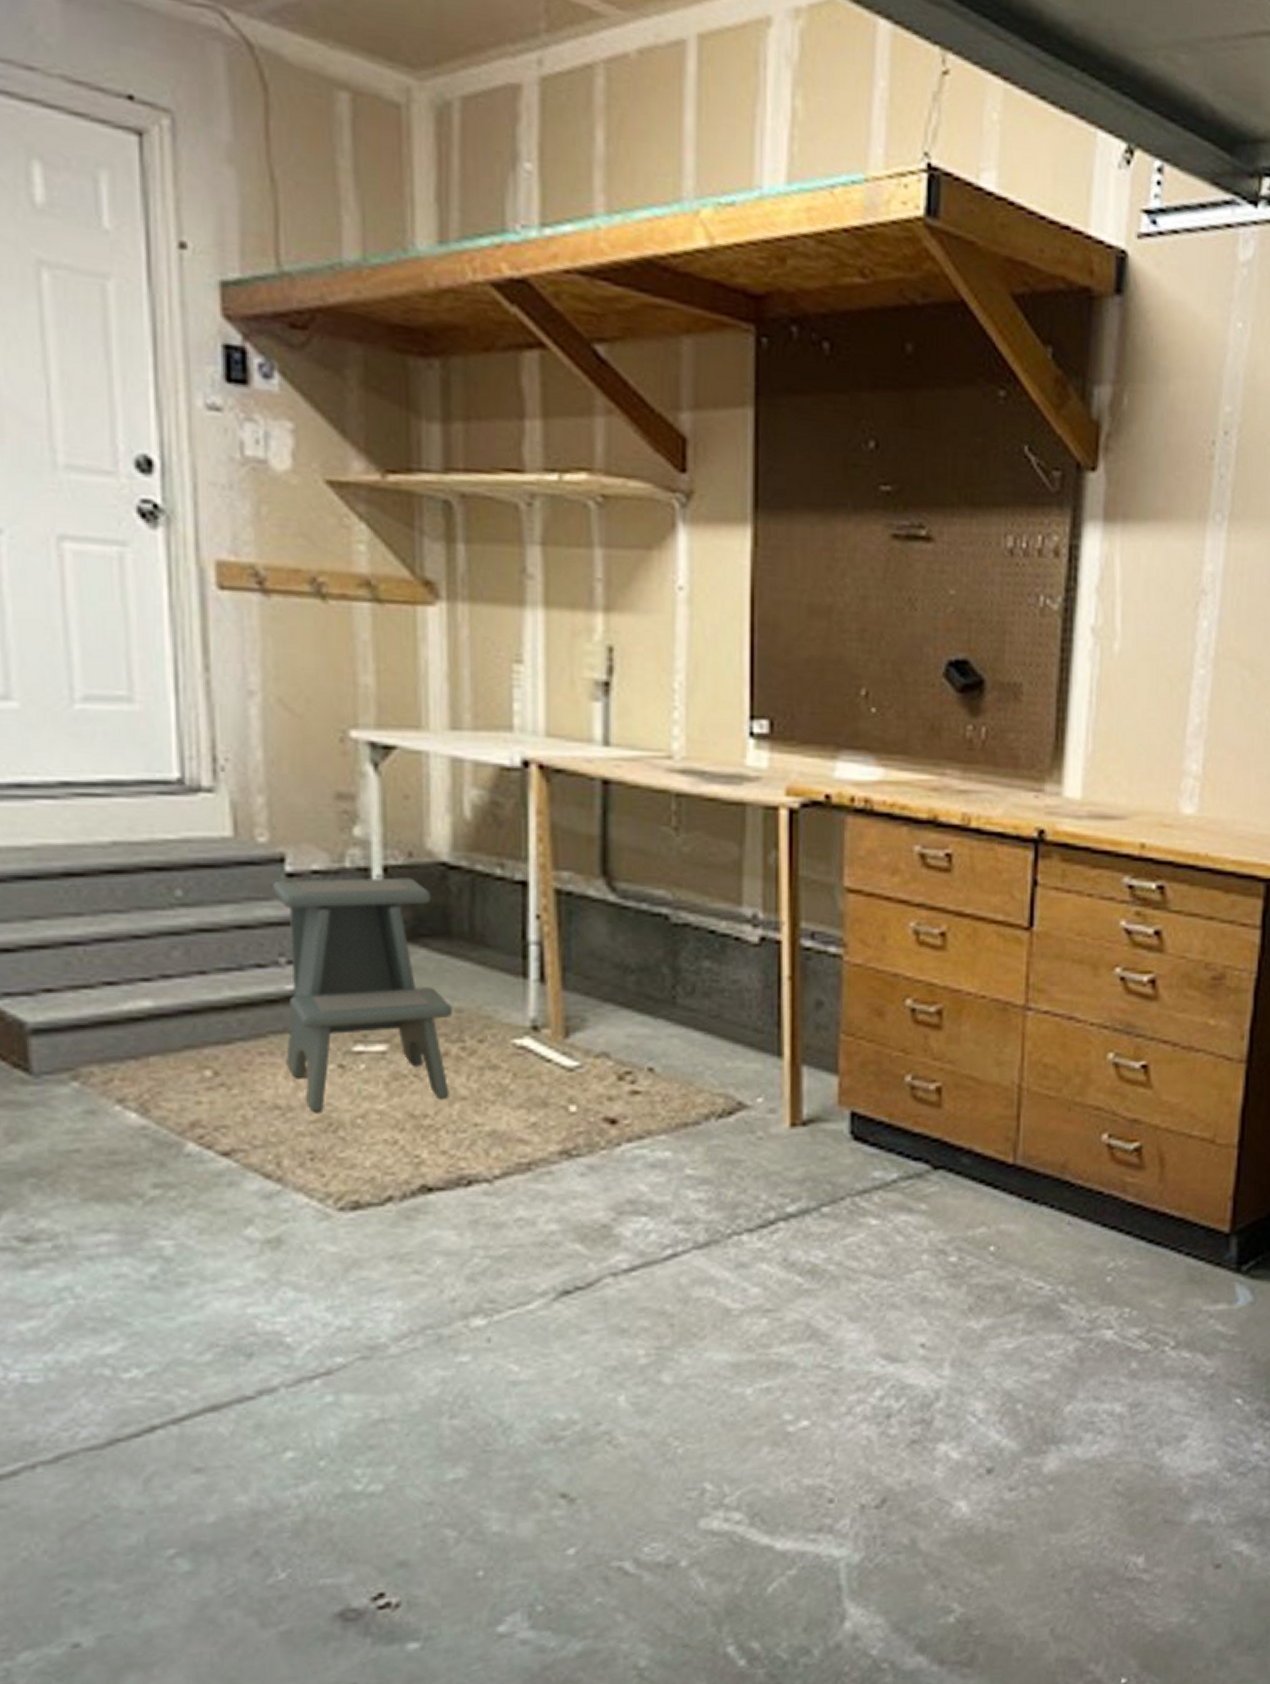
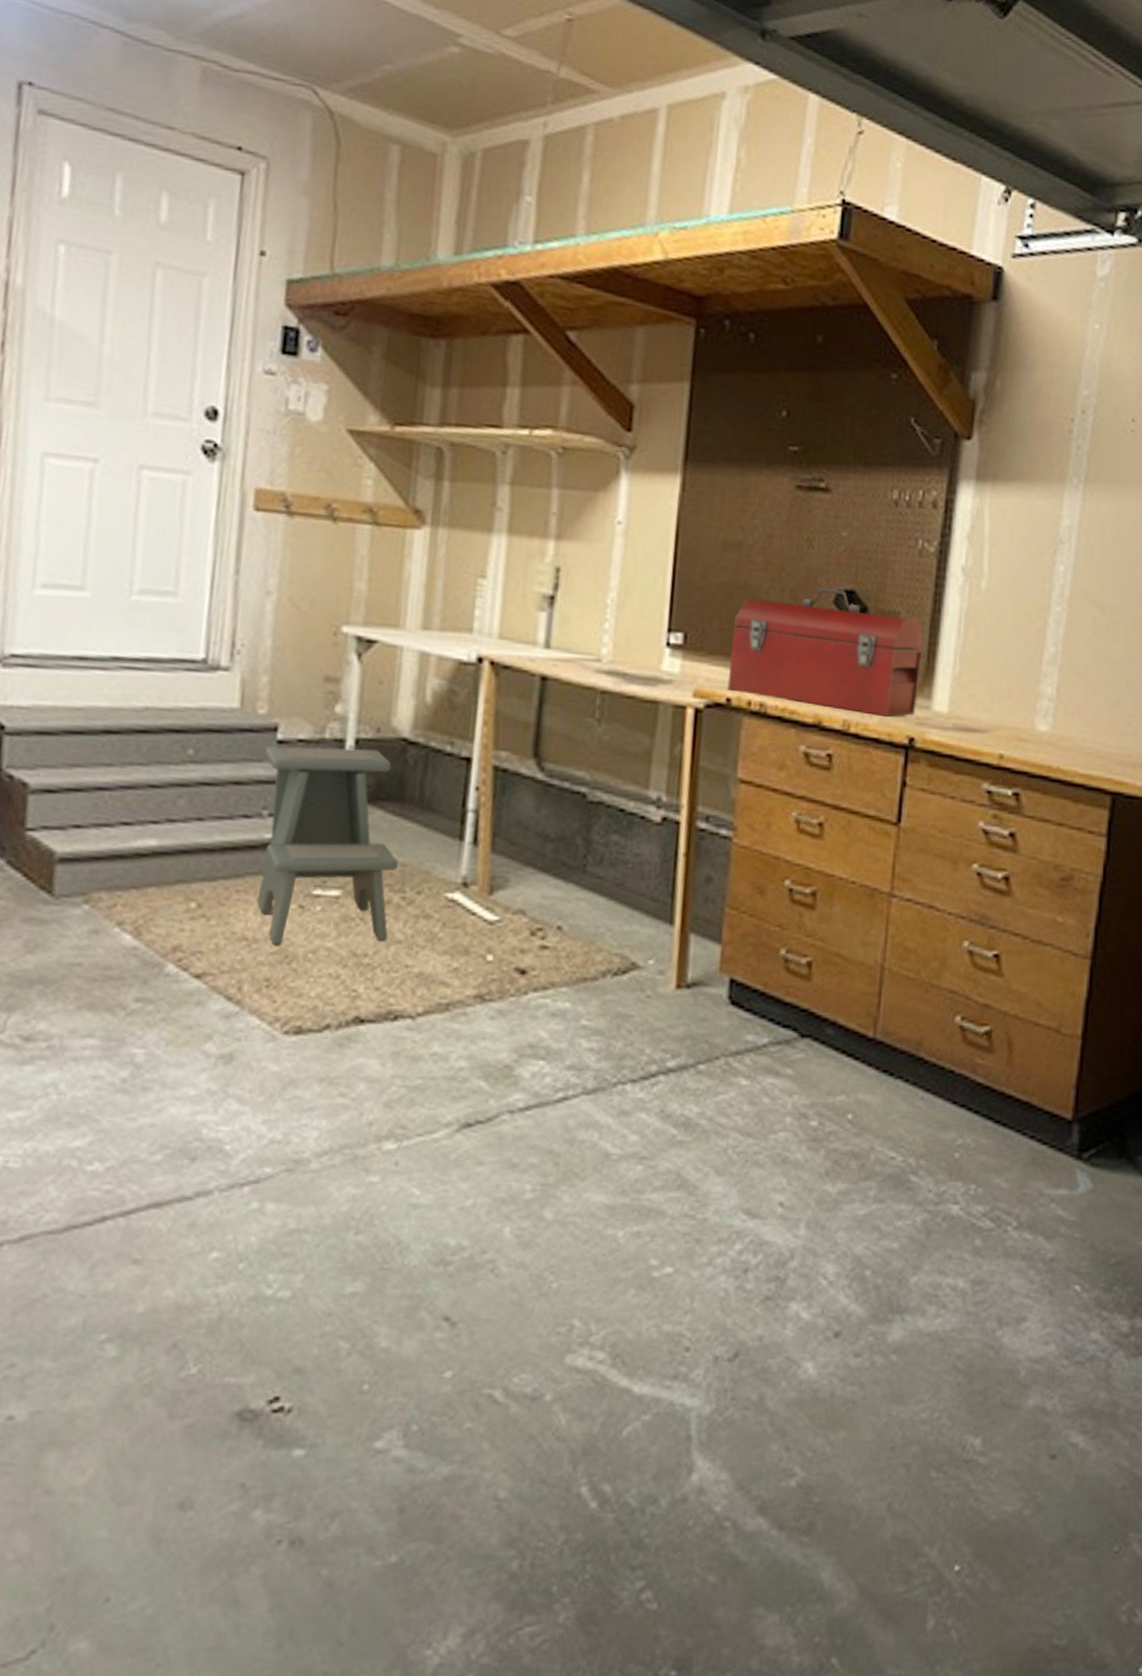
toolbox: none [825,658,1050,808] -> present [727,588,924,718]

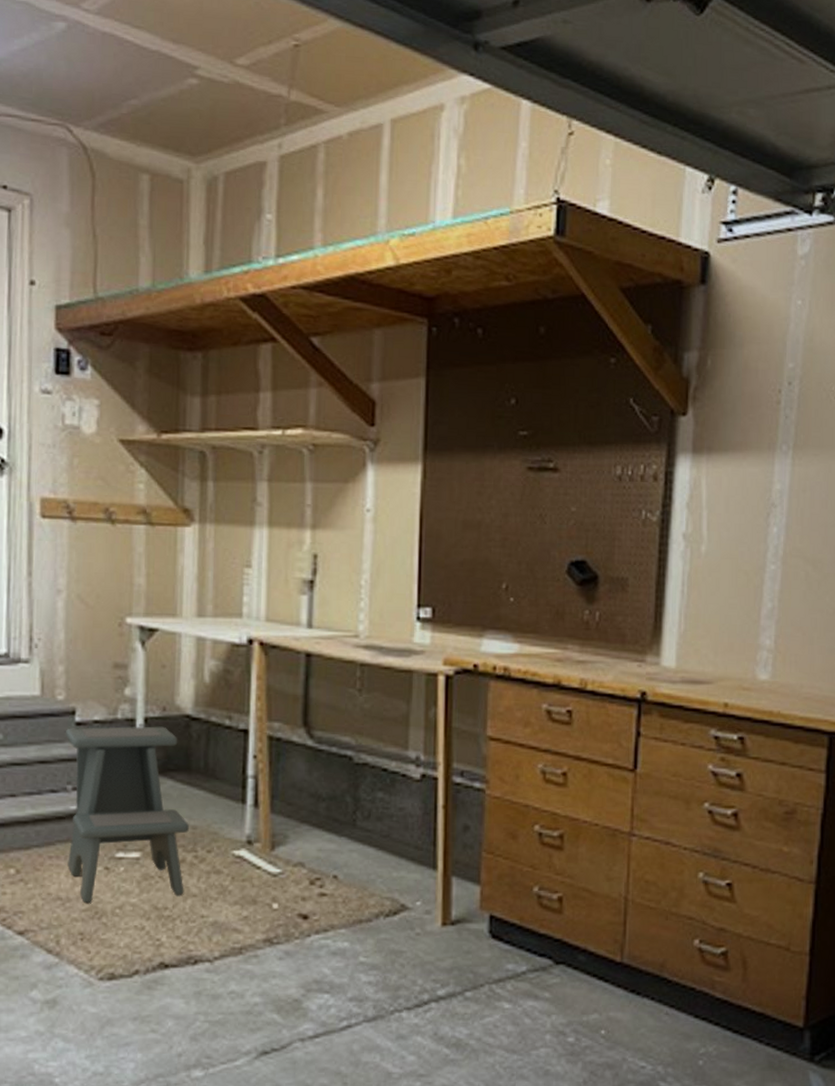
toolbox: present [727,588,924,718] -> none [474,559,651,675]

